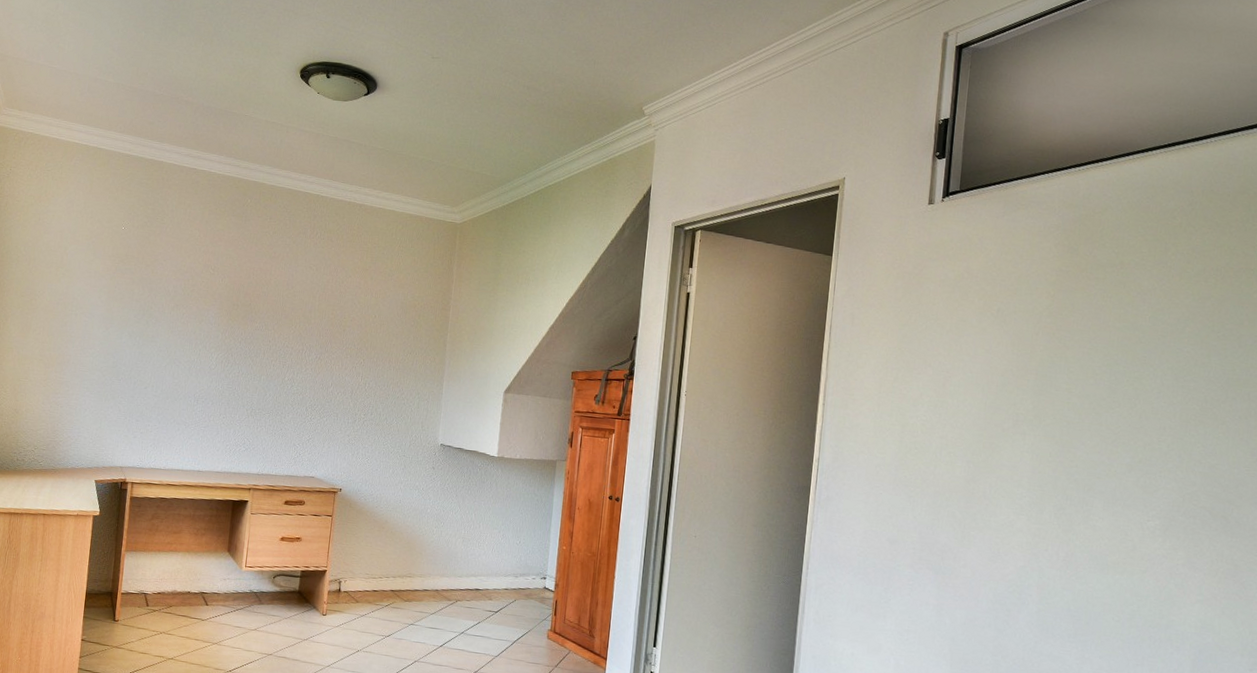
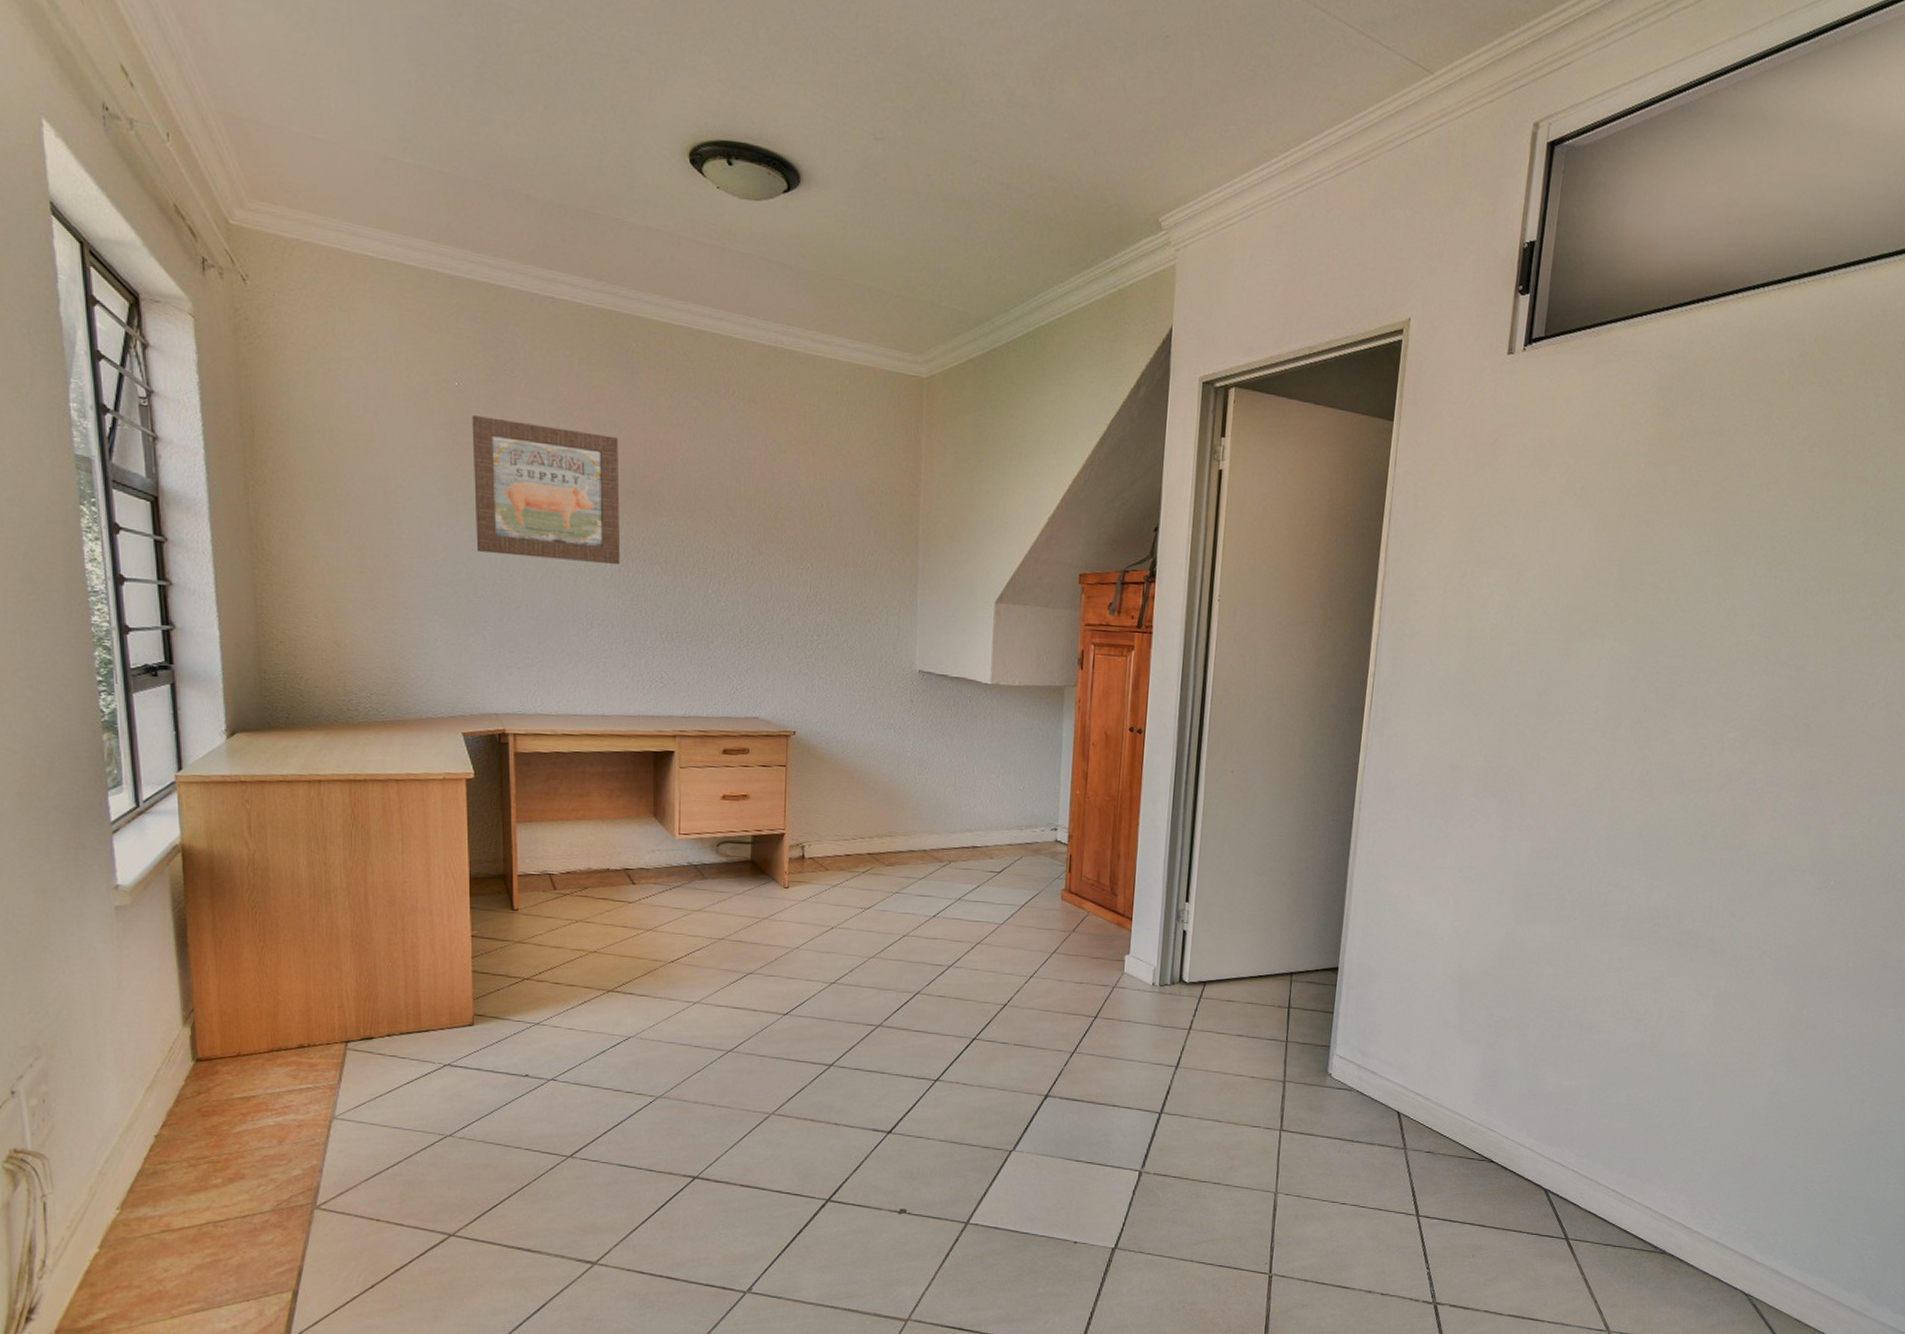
wall art: none [122,250,231,357] -> present [472,416,621,564]

